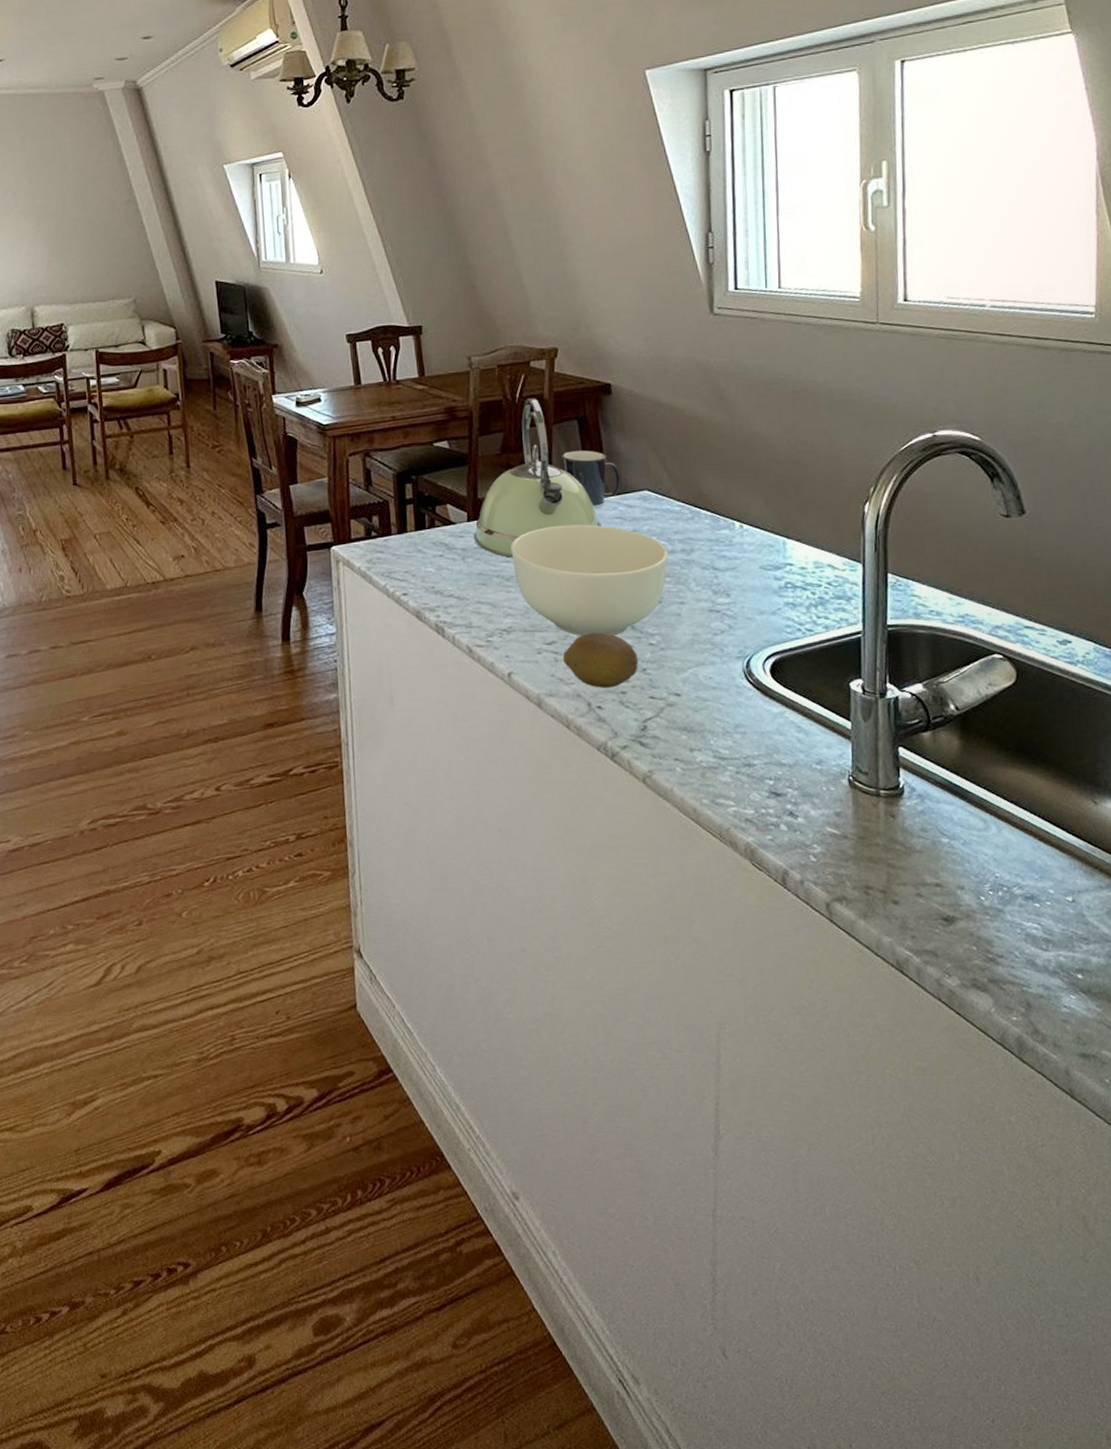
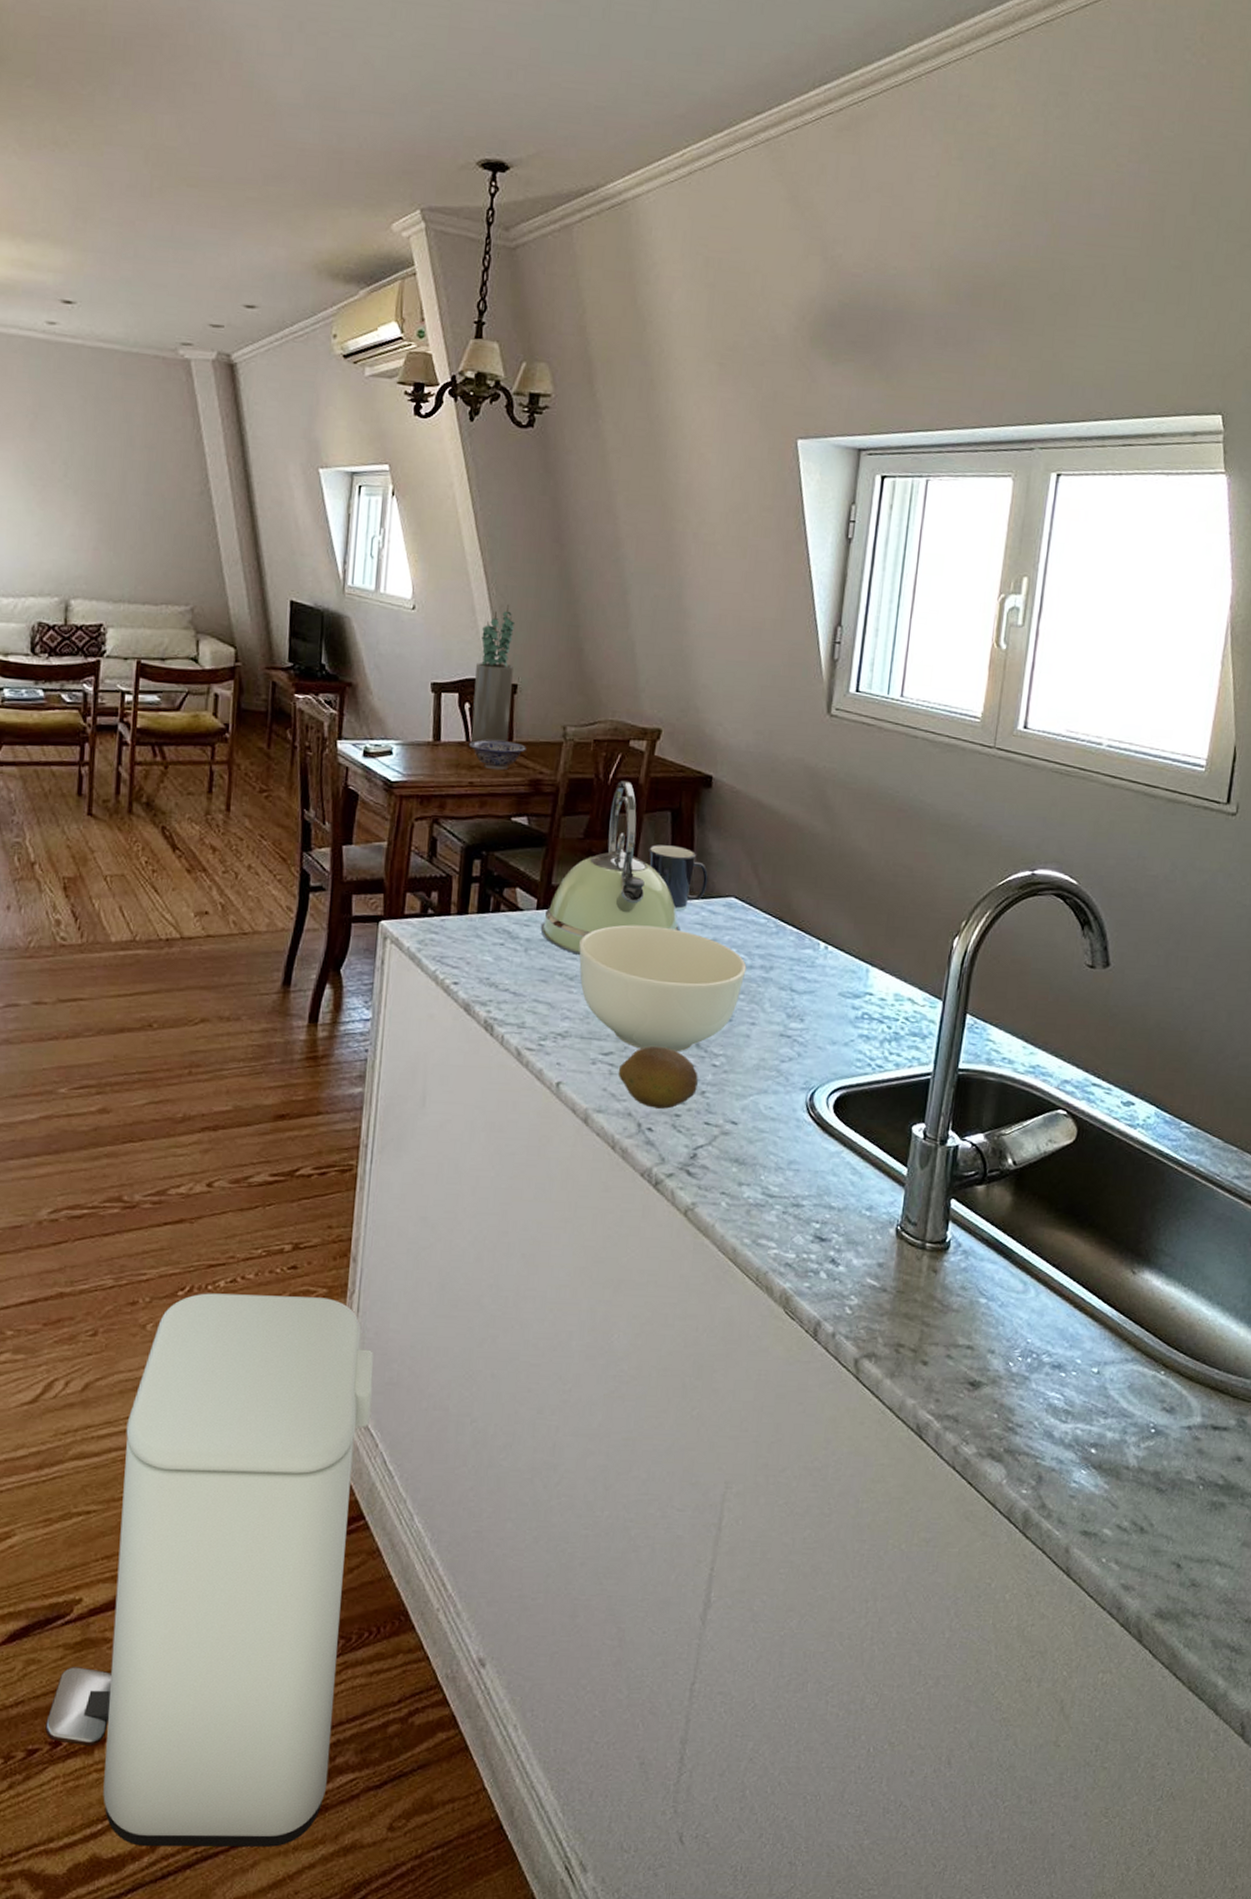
pedal bin: none [146,879,393,1364] -> present [45,1293,374,1847]
vase: none [383,257,421,382] -> present [471,605,516,743]
bowl: none [386,376,438,404] -> present [468,739,526,771]

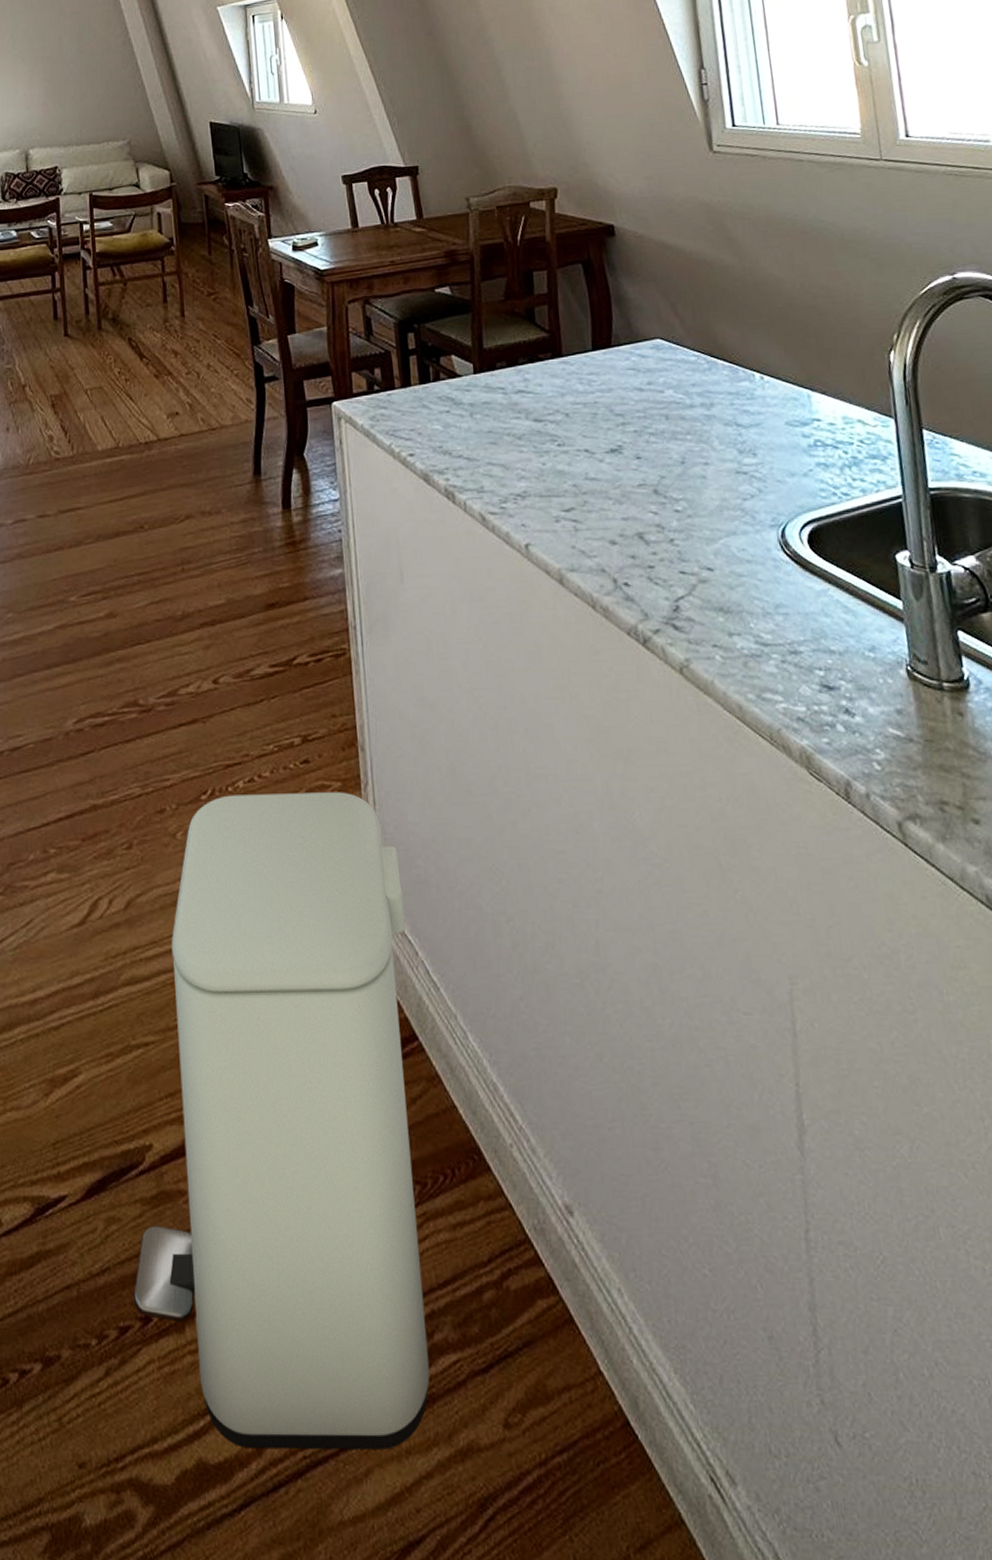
bowl: present [468,739,526,771] -> none [384,219,437,247]
vase: present [471,605,516,743] -> none [378,97,419,225]
kettle: present [540,781,682,955] -> none [481,240,616,413]
bowl: present [579,924,747,1052] -> none [520,376,688,502]
fruit: present [618,1046,698,1109] -> none [583,496,665,562]
mug: present [648,845,709,913] -> none [568,296,632,360]

